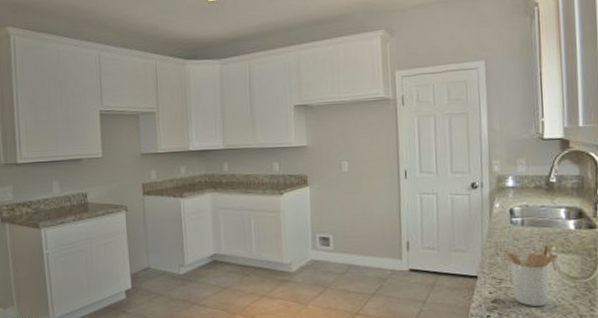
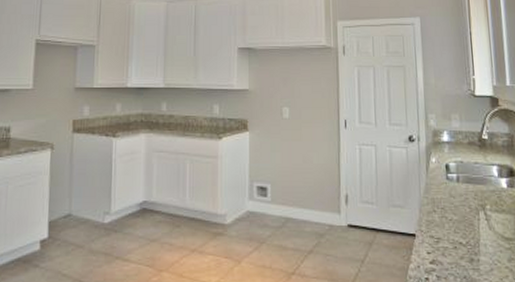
utensil holder: present [505,244,559,307] -> none [442,202,493,270]

